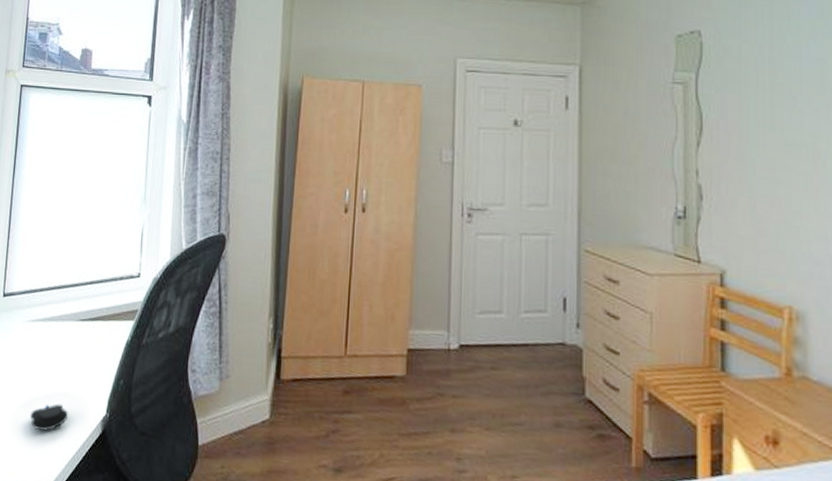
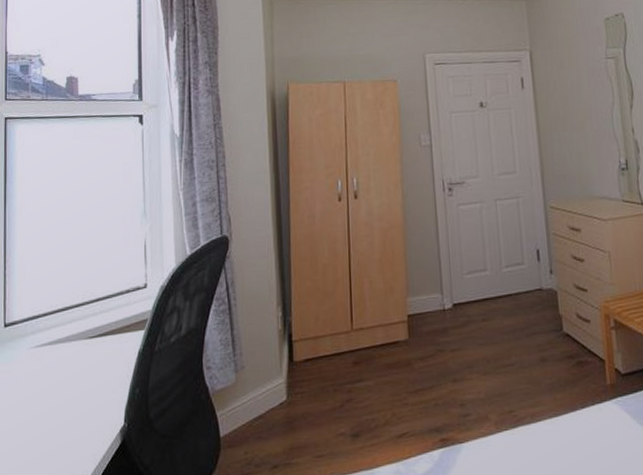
computer mouse: present [29,403,69,431] -> none [44,422,85,452]

